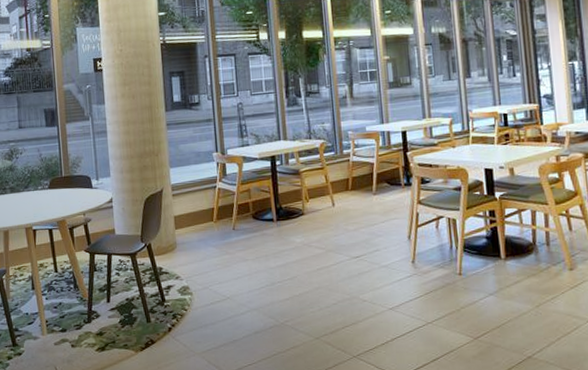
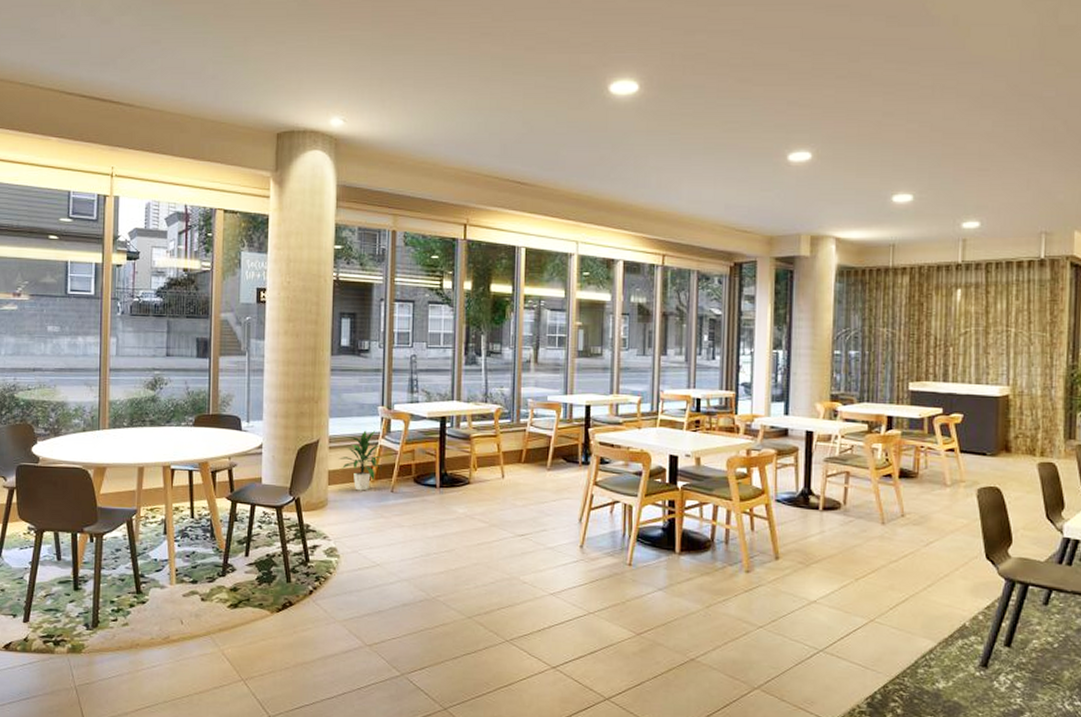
indoor plant: none [182,174,221,232] -> present [338,429,382,491]

